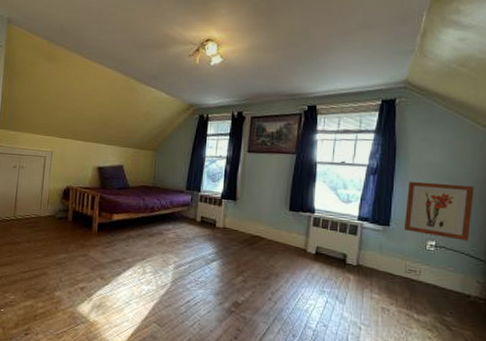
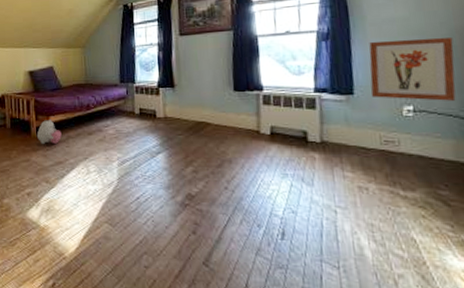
plush toy: none [97,216,123,242] -> present [36,119,62,144]

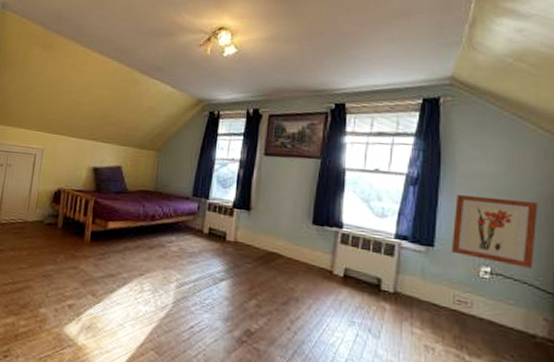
plush toy: present [36,119,62,144] -> none [90,224,119,254]

